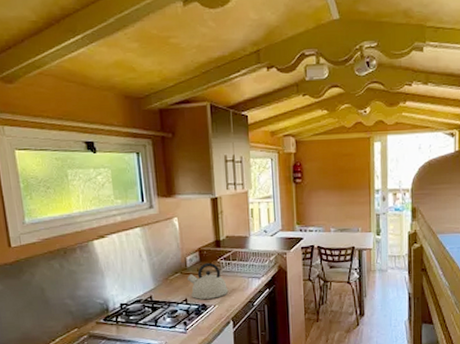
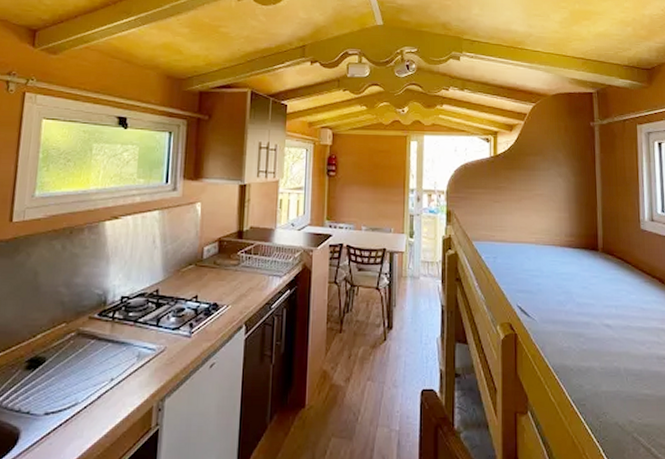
kettle: present [186,262,229,300] -> none [200,255,246,297]

